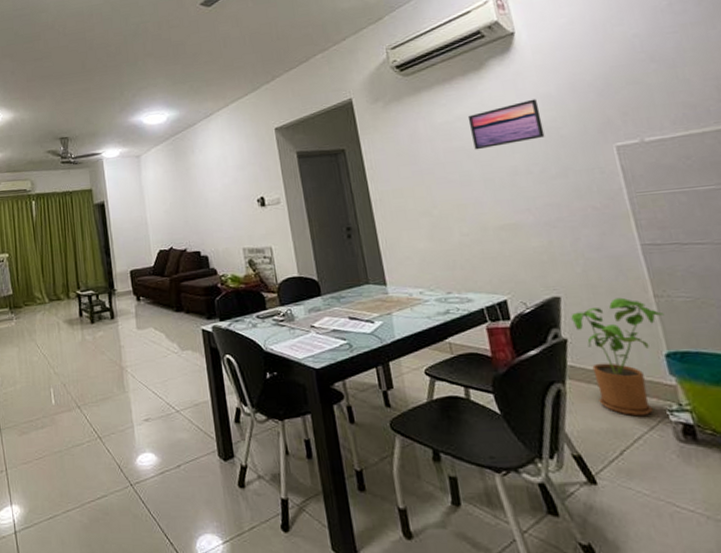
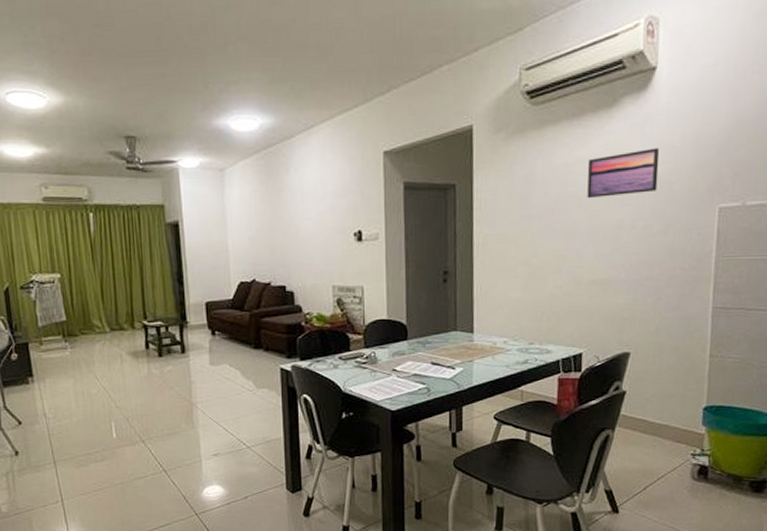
house plant: present [571,297,664,417] -> none [634,356,713,459]

